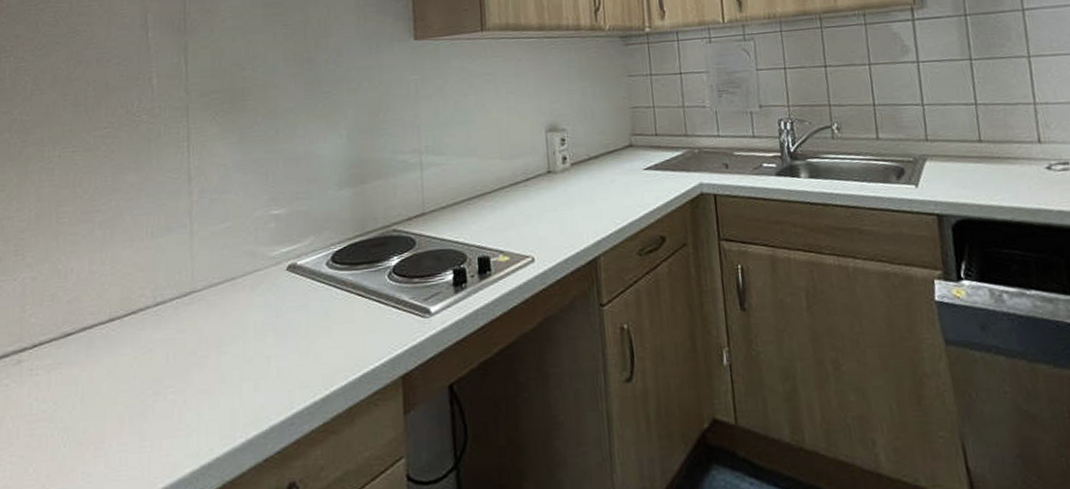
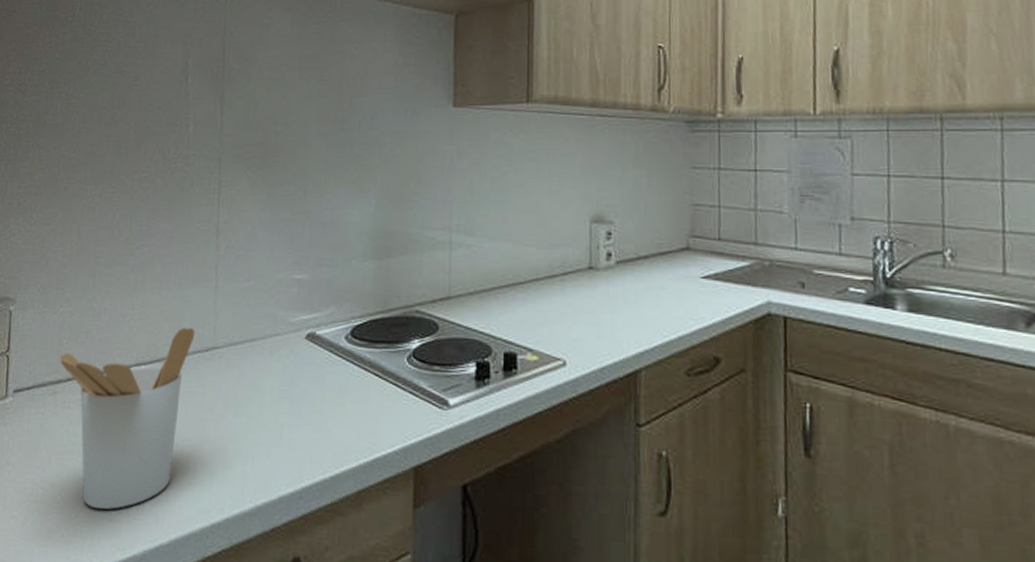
utensil holder: none [22,275,172,473] -> present [59,327,195,510]

